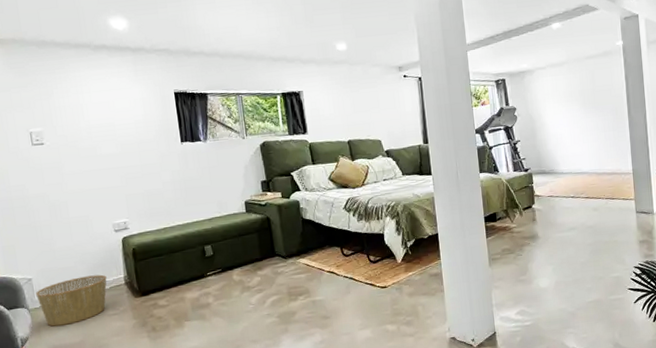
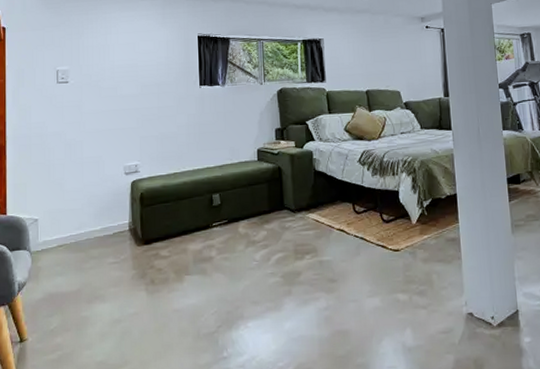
basket: present [36,274,107,327] -> none [40,219,111,272]

